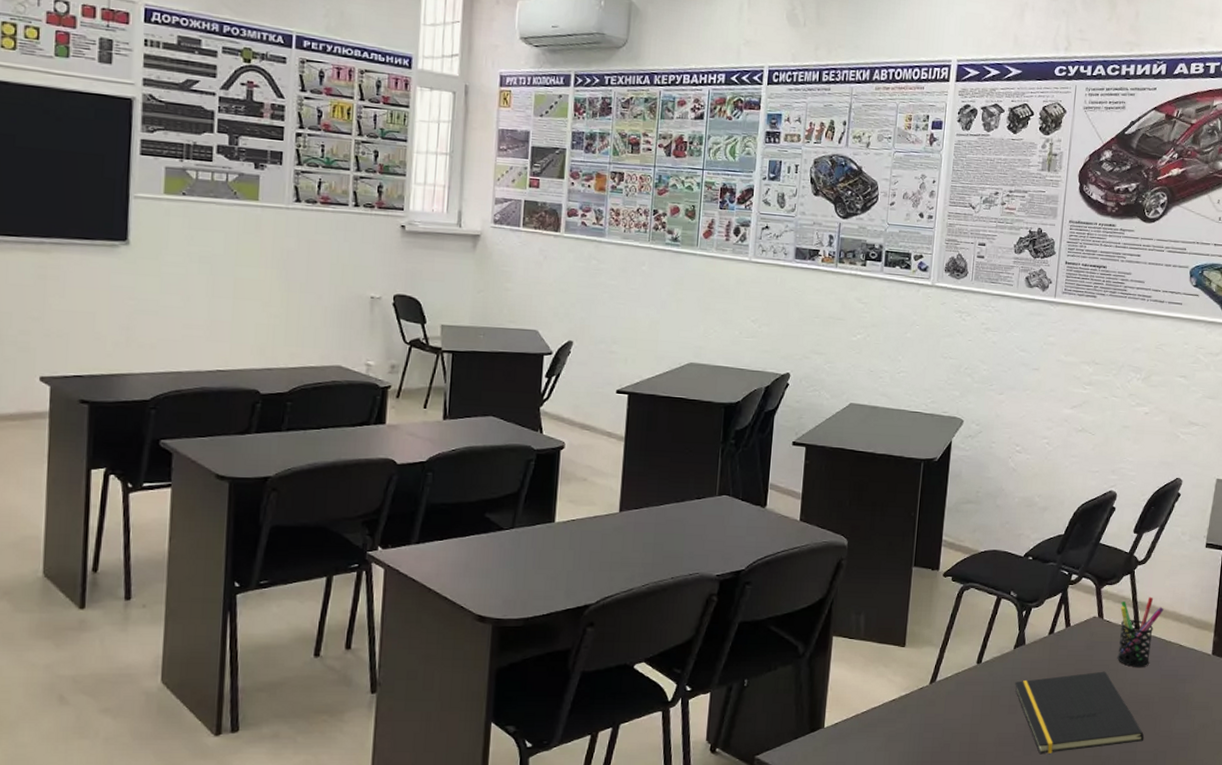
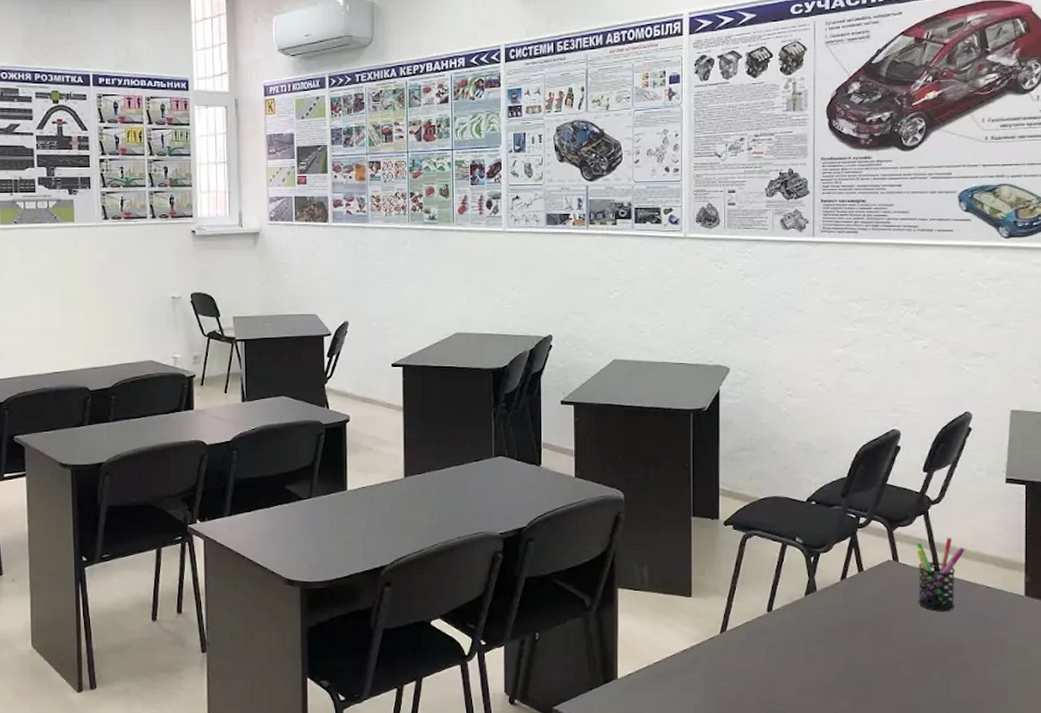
notepad: present [1015,671,1144,753] -> none [810,616,957,702]

